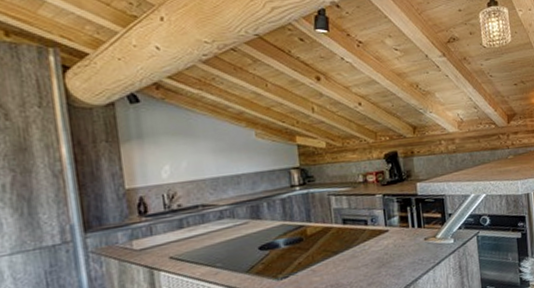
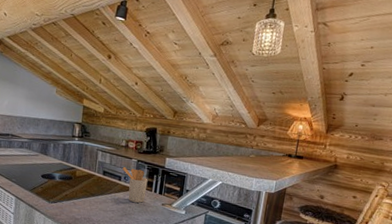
utensil holder: none [366,205,403,247] -> present [122,167,148,203]

